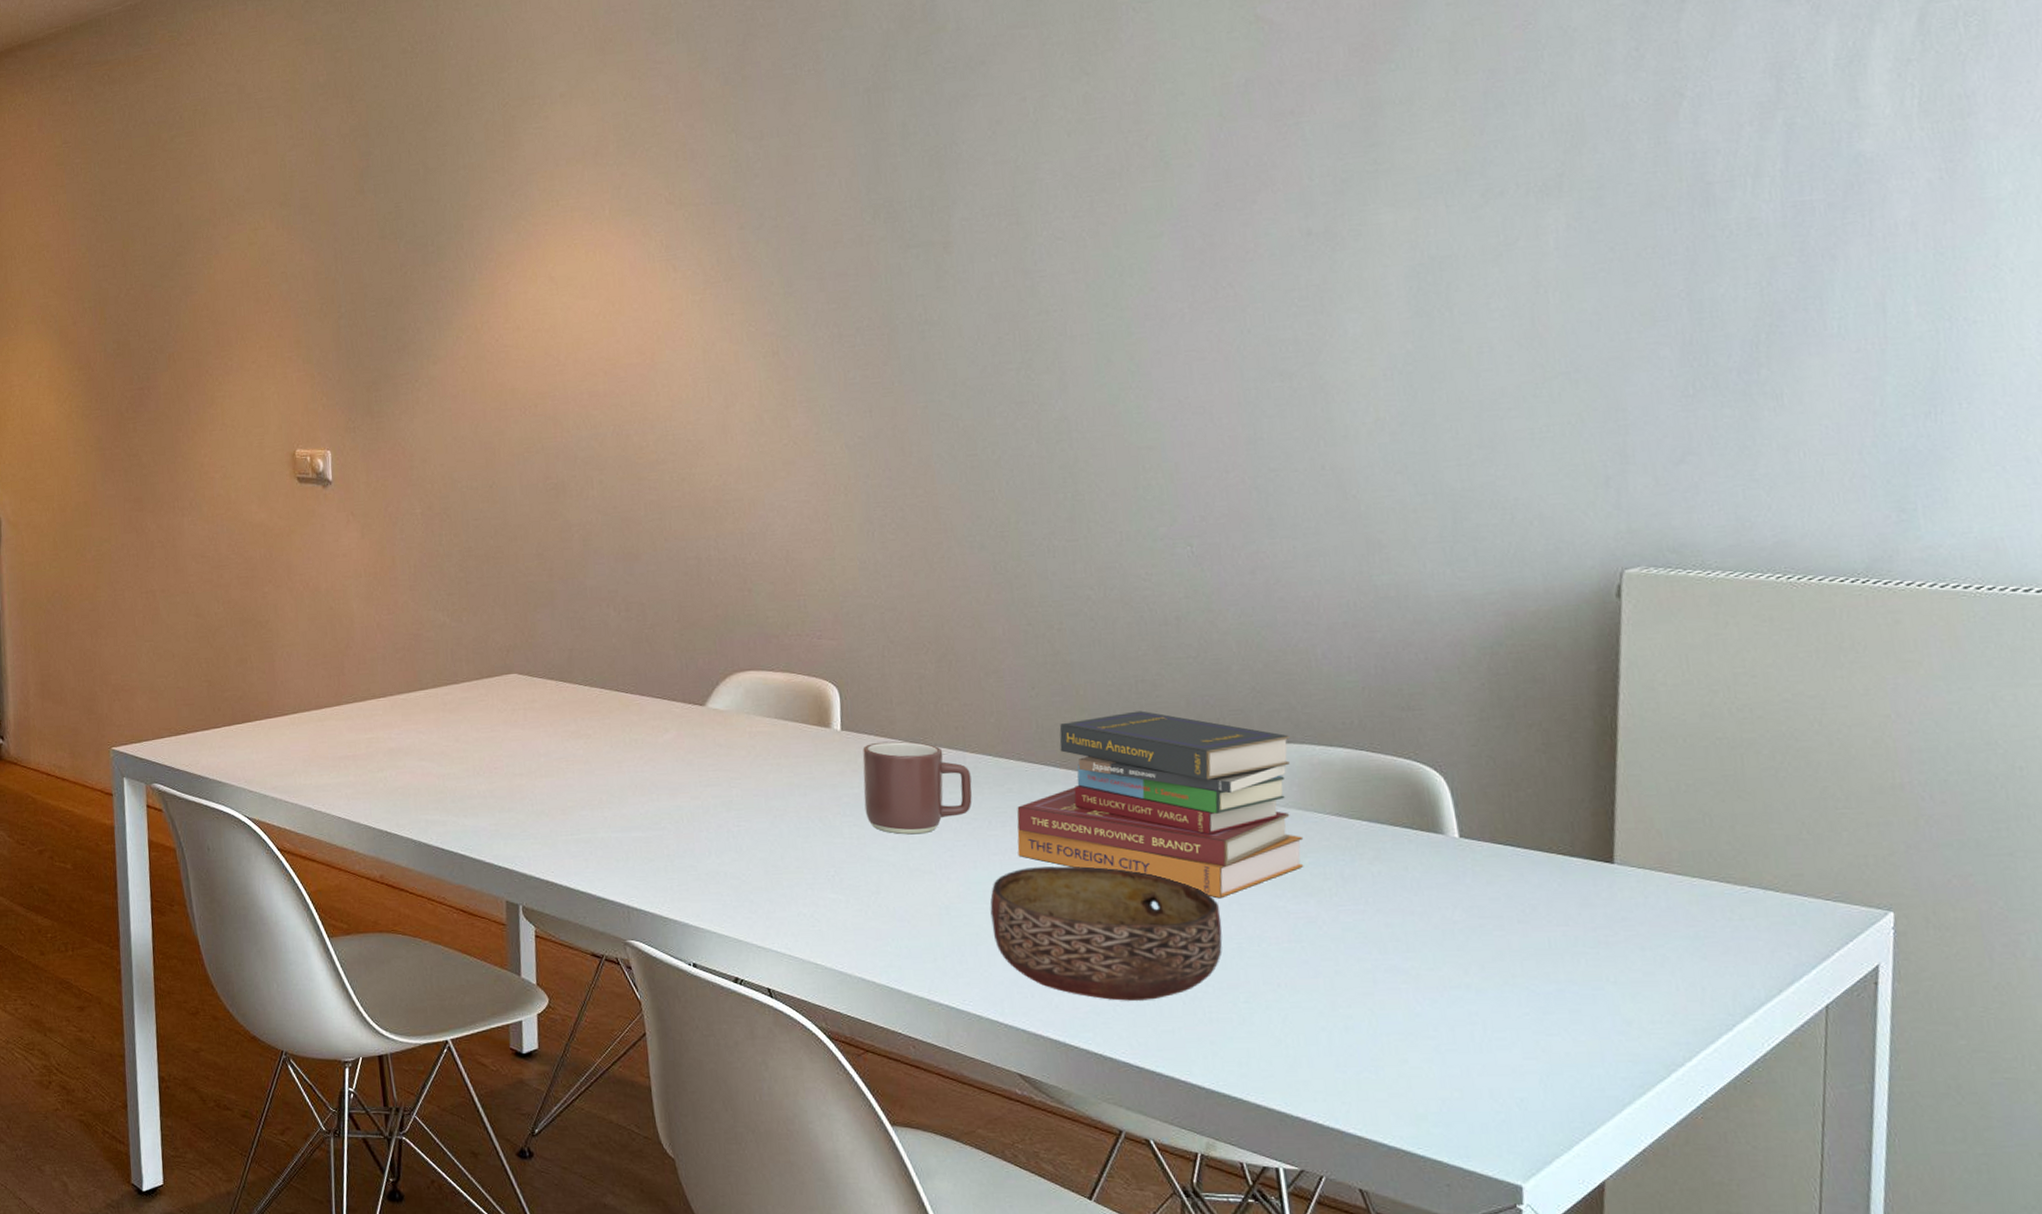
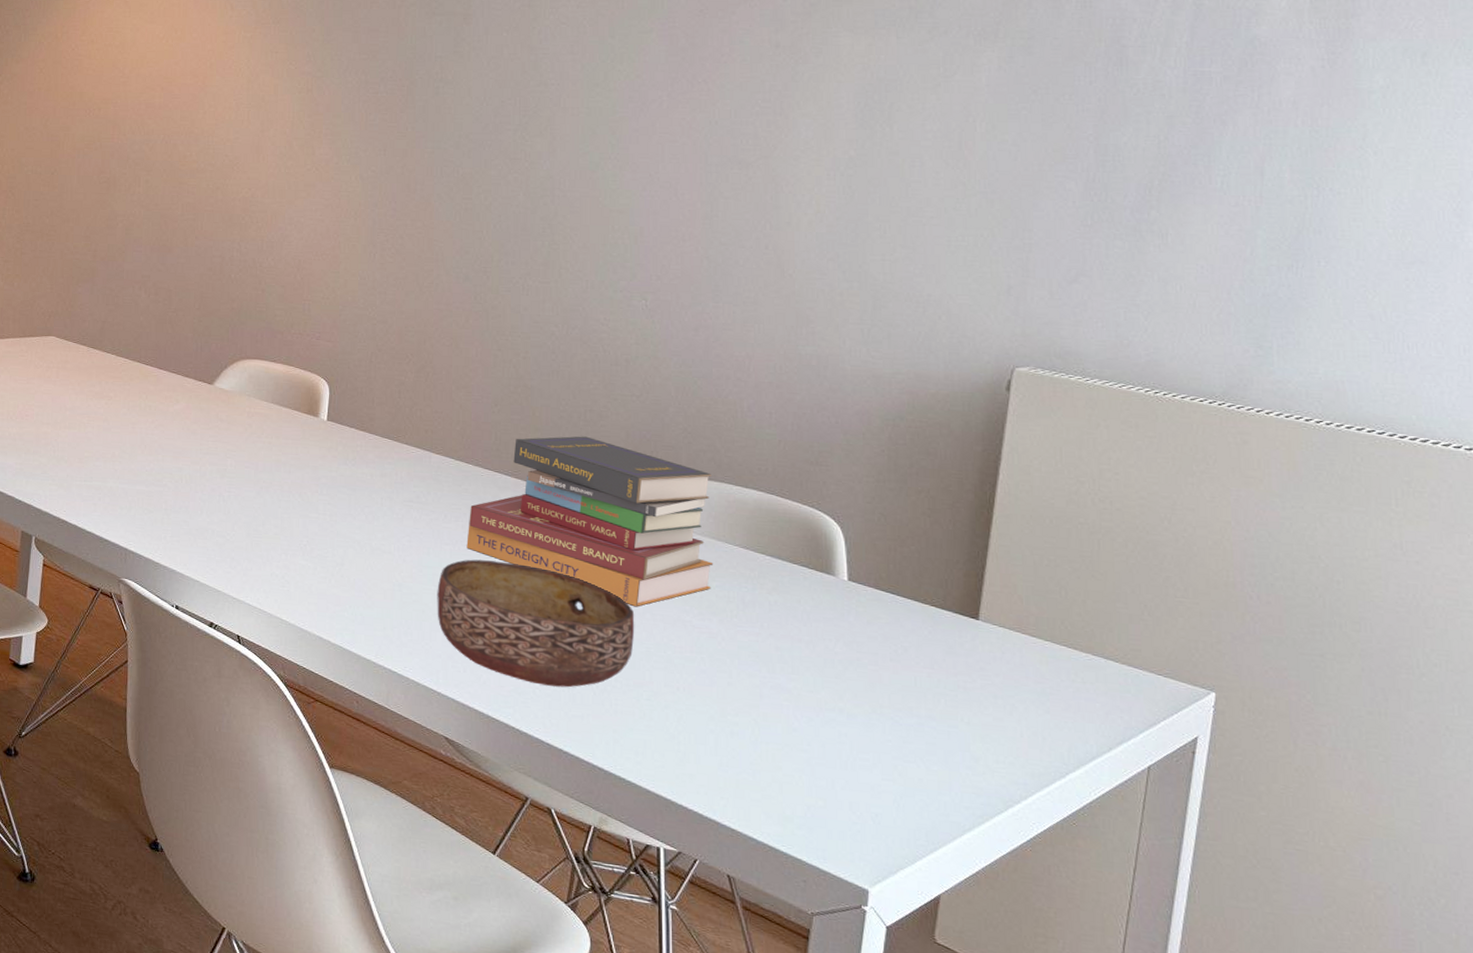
mug: present [862,741,973,835] -> none [339,434,434,519]

